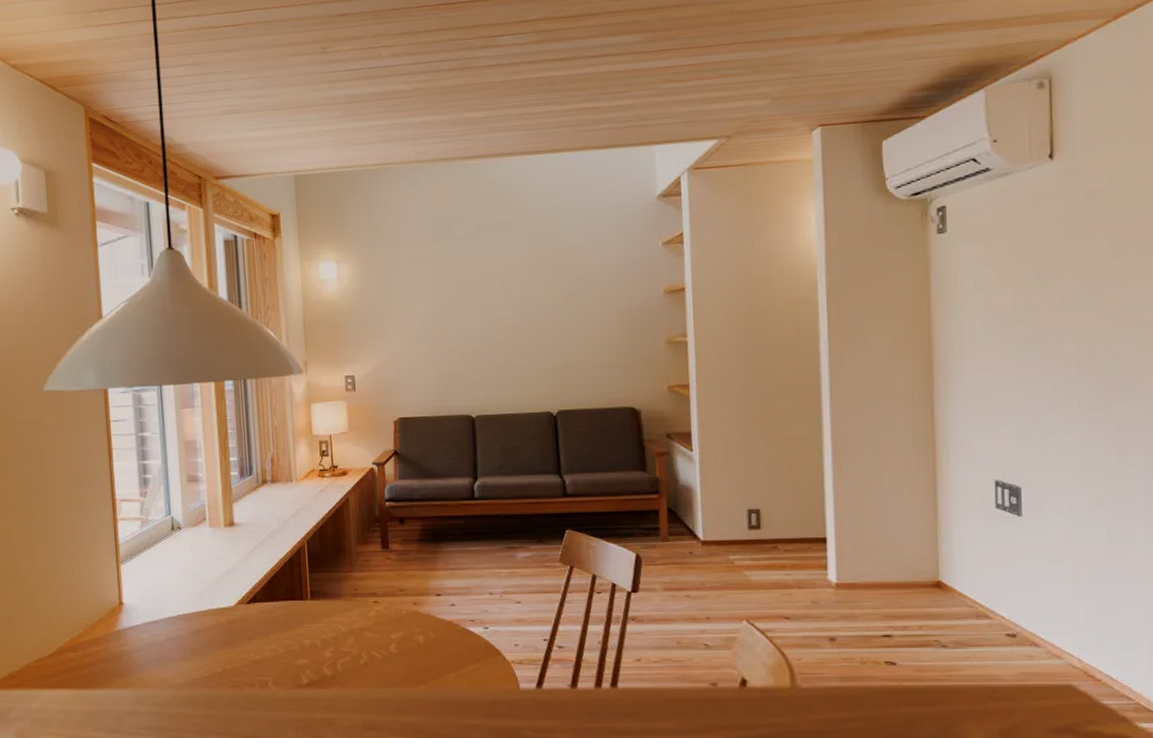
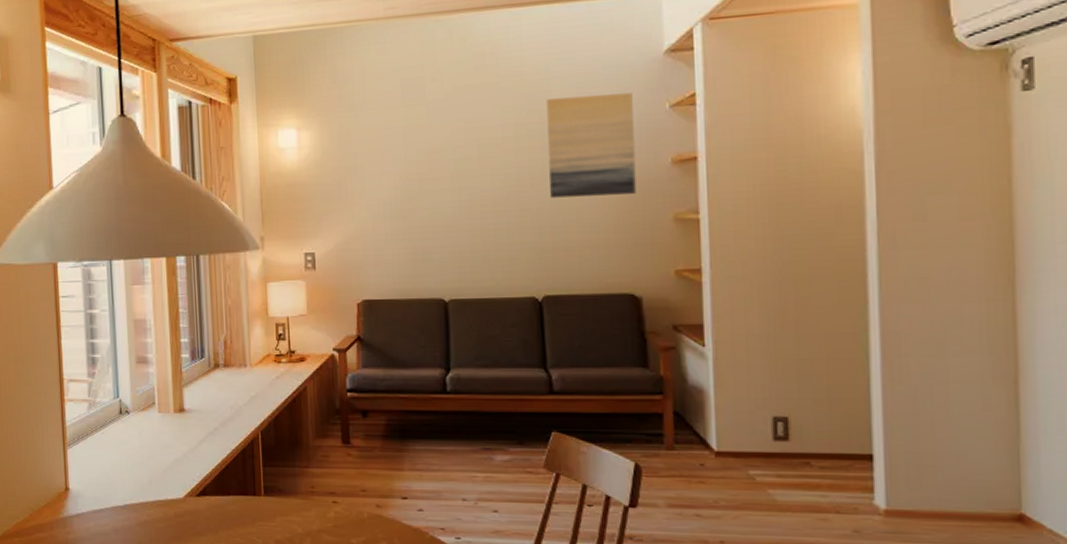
wall art: none [558,232,635,324] -> present [546,93,636,198]

